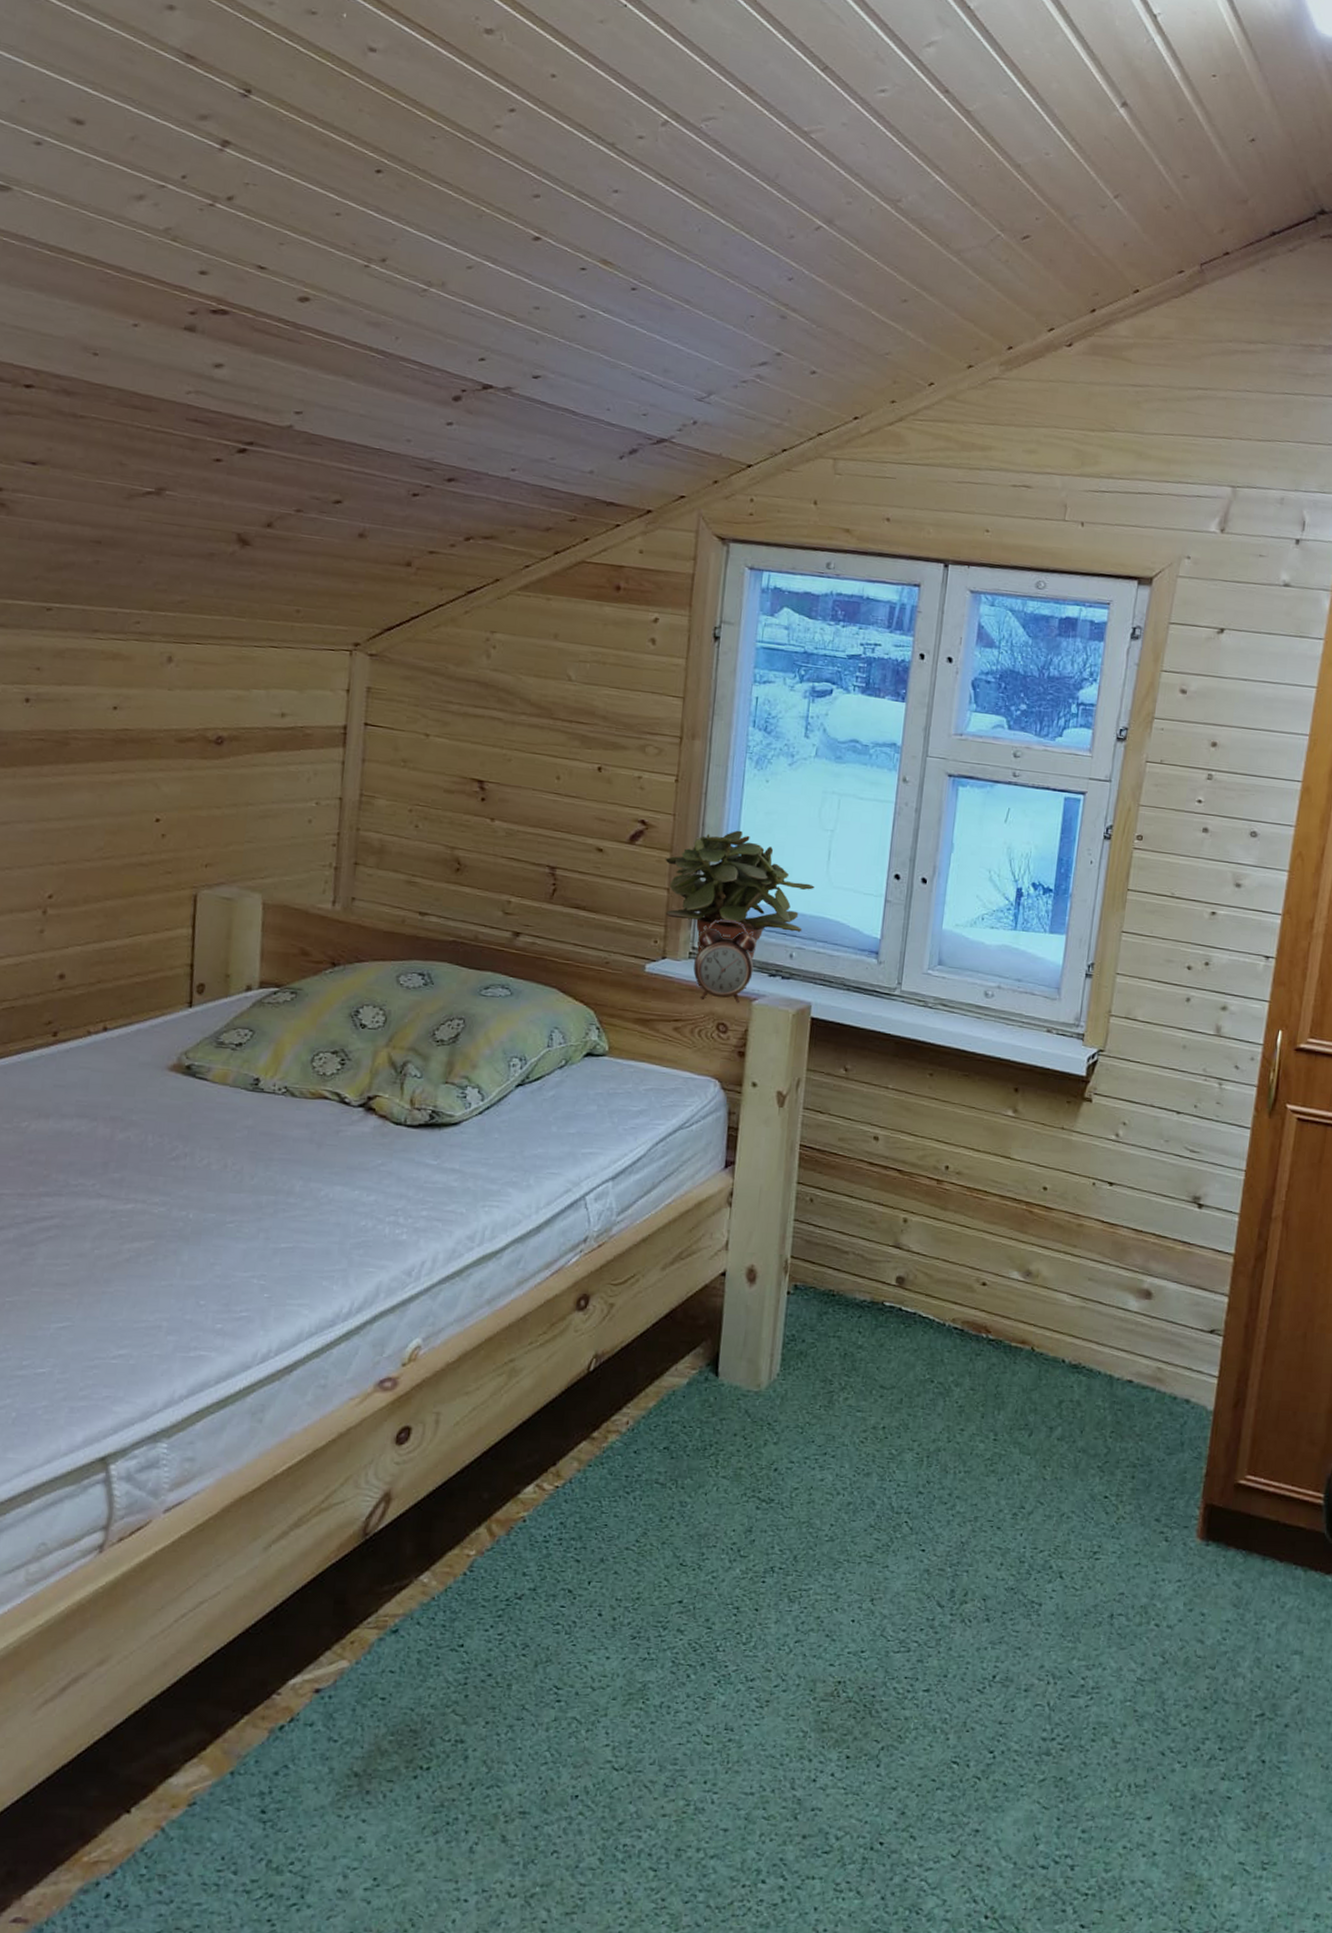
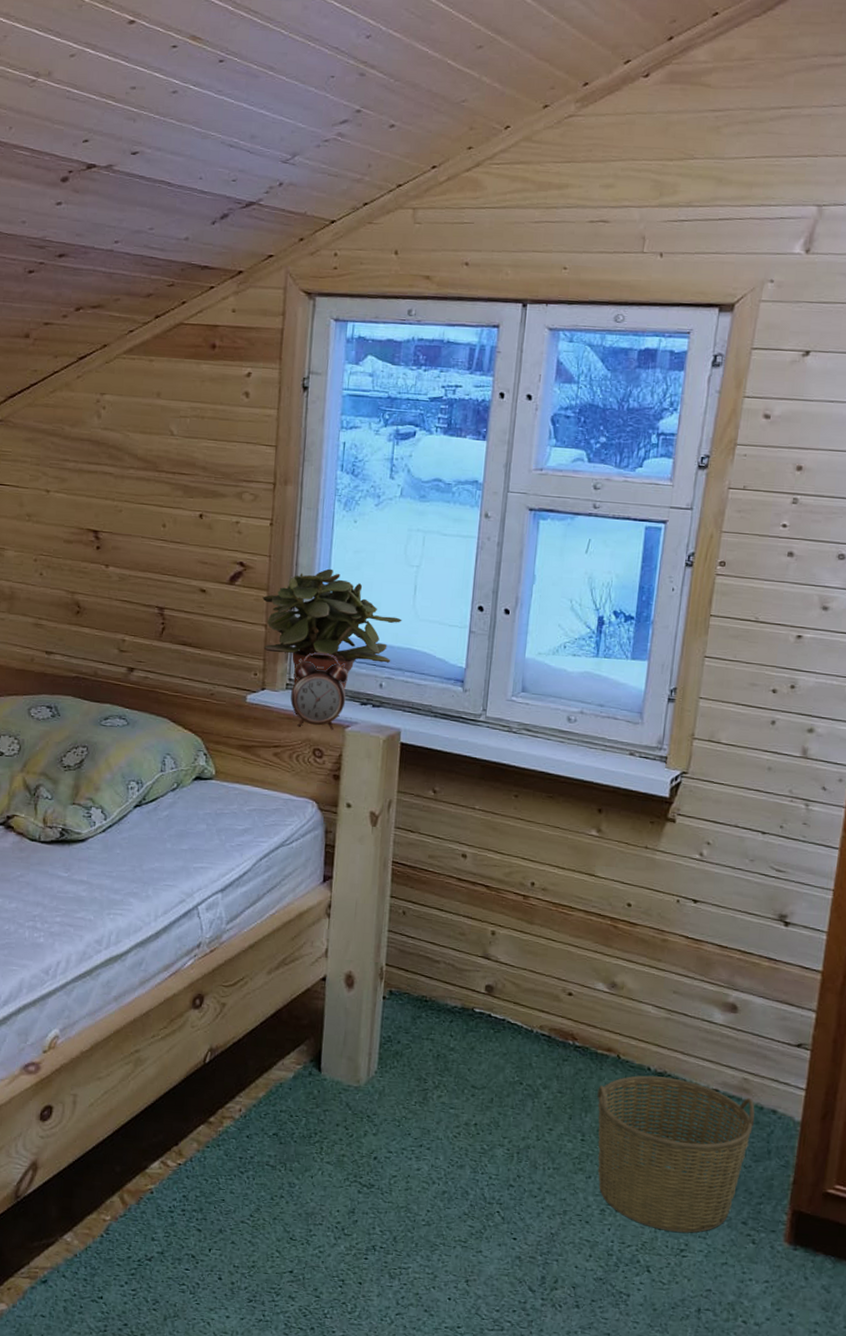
basket: none [1010,1368,1169,1534] -> present [597,1075,755,1233]

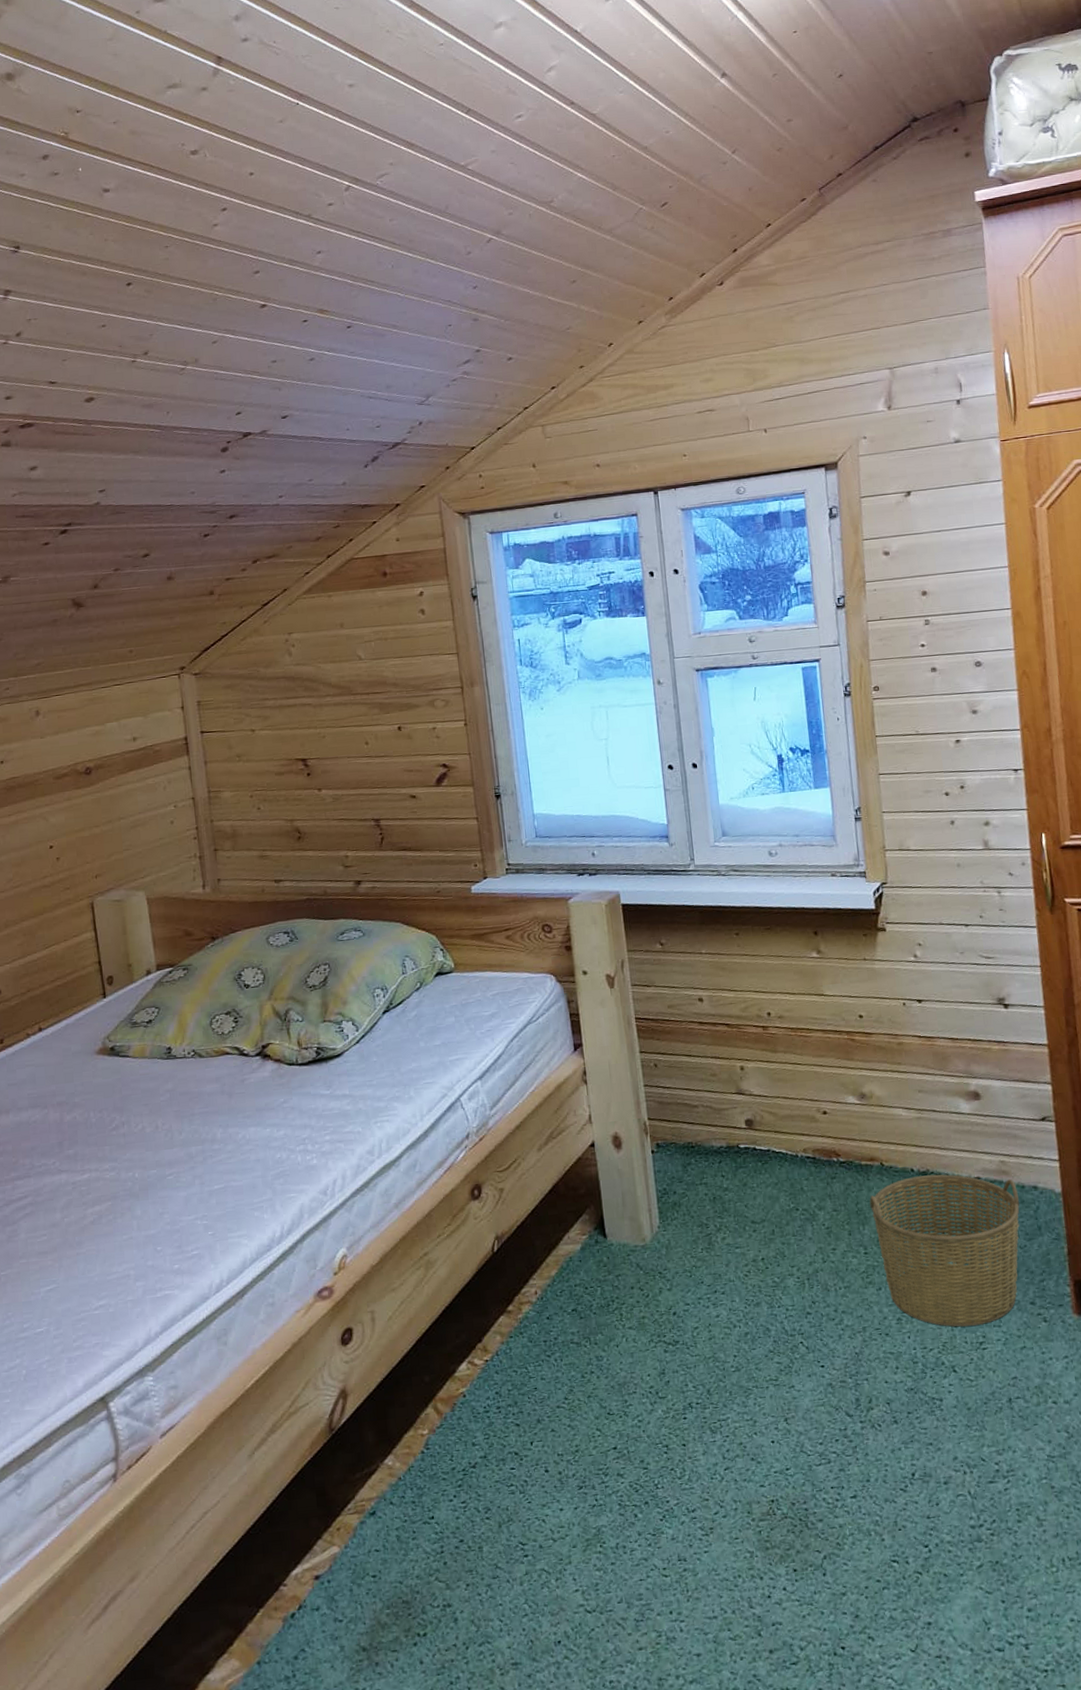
potted plant: present [262,568,402,690] -> none [469,755,601,868]
alarm clock: present [290,651,348,731] -> none [510,833,564,908]

